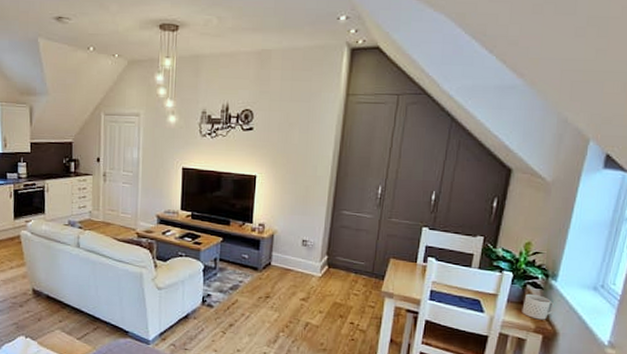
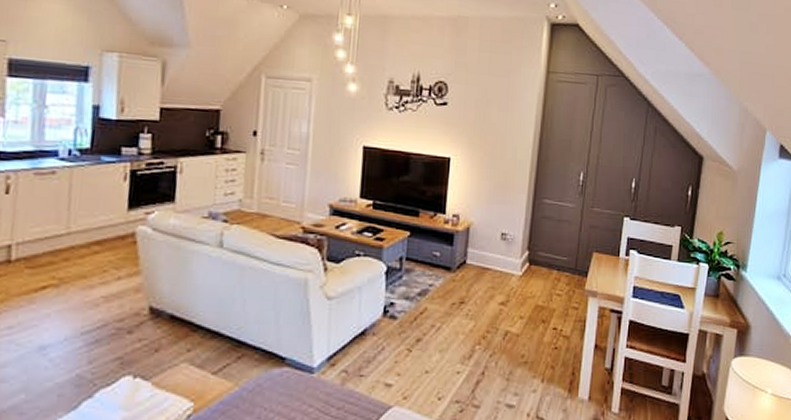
mug: present [522,293,555,320] -> none [718,285,746,313]

